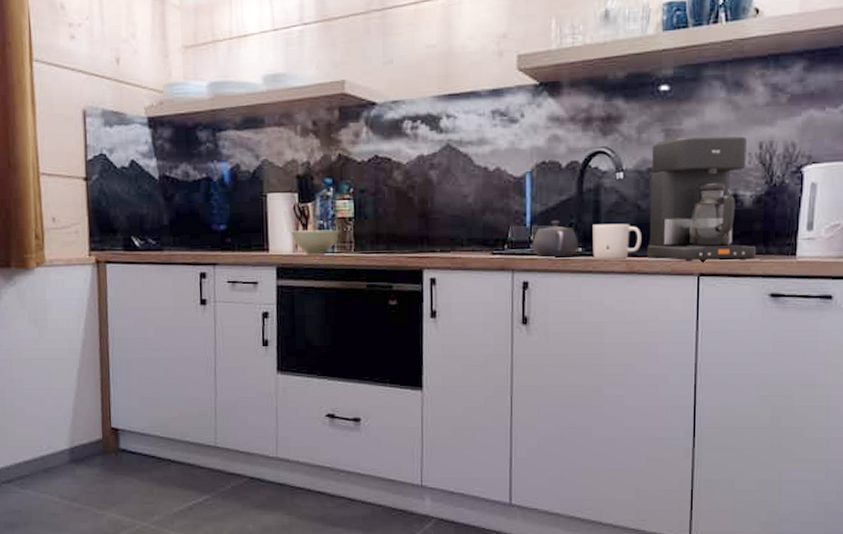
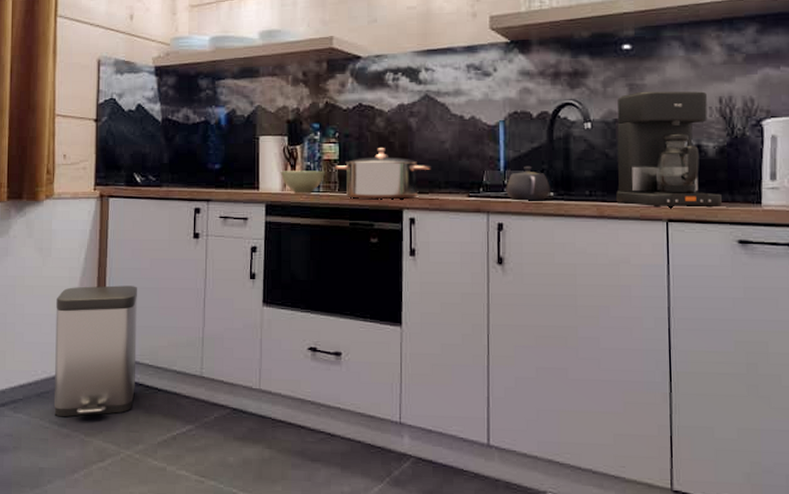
pedal bin: none [57,356,147,492] -> present [54,285,137,417]
cooking pot: none [348,204,454,260] -> present [333,148,432,200]
mug: present [592,223,642,261] -> none [563,170,611,205]

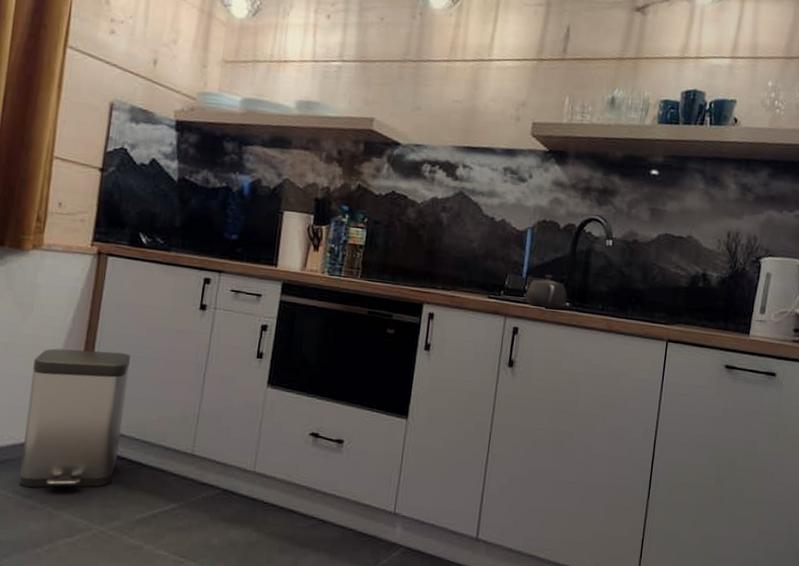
bowl: present [280,170,326,195] -> none [301,250,350,278]
cooking pot: present [333,148,432,200] -> none [358,239,458,294]
coffee maker: present [616,91,722,208] -> none [625,216,718,333]

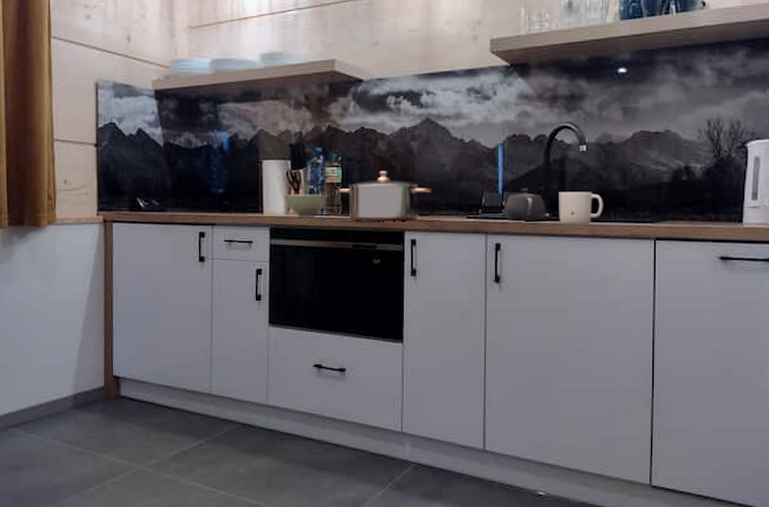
pedal bin: present [19,348,130,488] -> none [63,309,146,436]
bowl: none [301,250,350,278] -> present [284,194,329,218]
cooking pot: none [358,239,458,294] -> present [336,171,433,222]
mug: none [578,283,623,319] -> present [559,191,603,225]

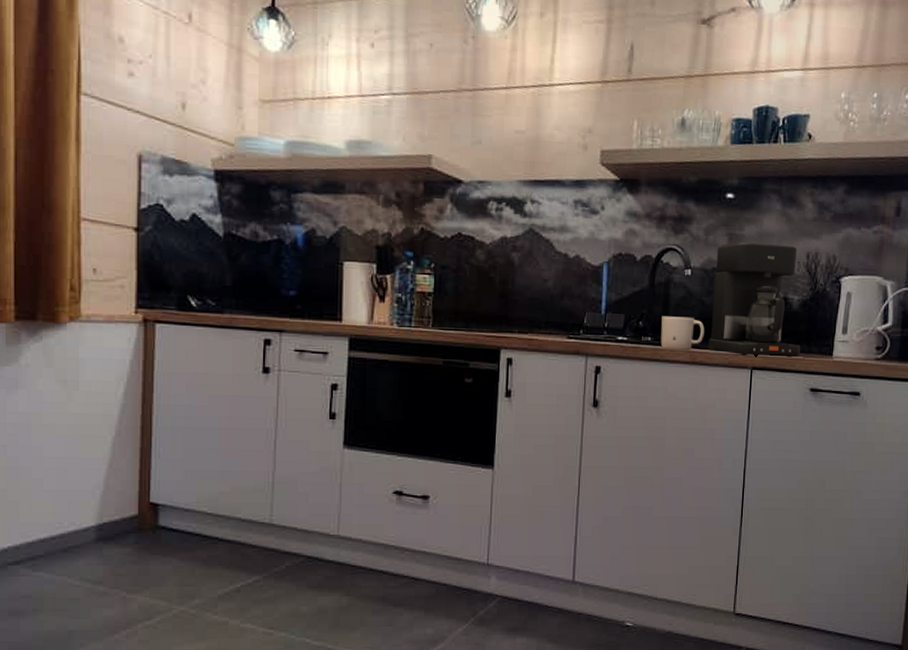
bowl: present [284,194,329,218] -> none [367,302,419,330]
cooking pot: present [336,171,433,222] -> none [427,282,533,339]
teapot: present [504,189,546,222] -> none [605,310,649,346]
coffee maker: none [608,114,706,227] -> present [708,241,800,358]

